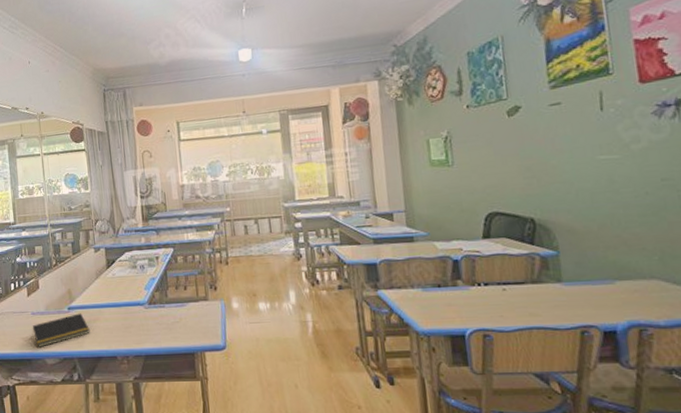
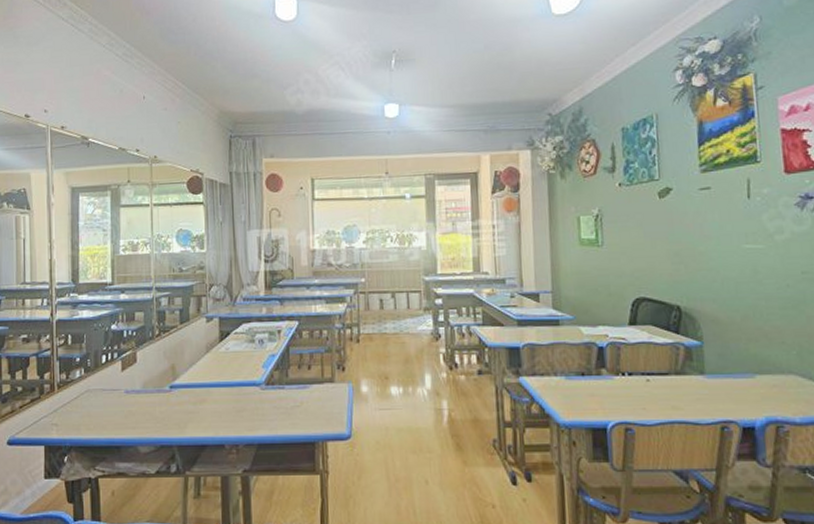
notepad: present [32,313,90,348] -> none [123,393,194,433]

